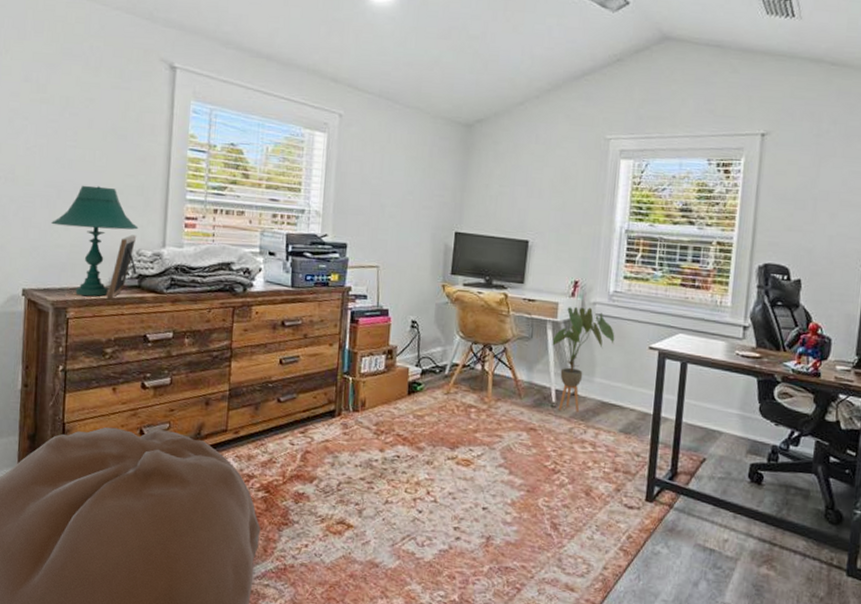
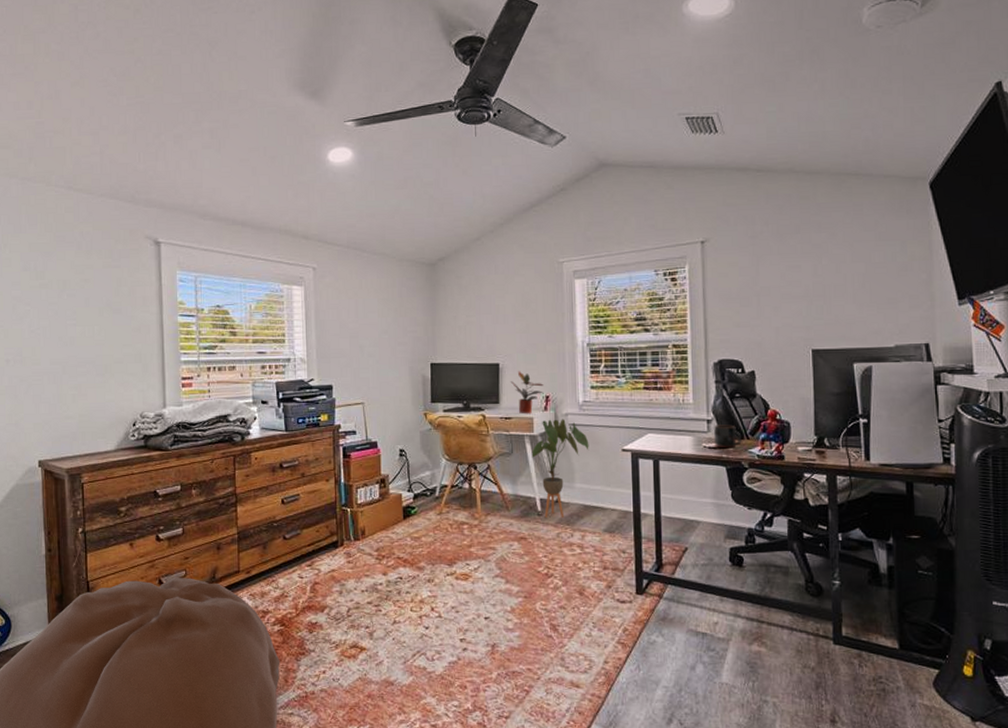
table lamp: present [50,185,139,297] -> none [59,358,140,461]
picture frame: present [106,235,137,300] -> none [116,399,142,462]
potted plant: none [538,251,574,299] -> present [510,371,544,414]
mug: none [748,332,778,359] -> present [714,424,742,449]

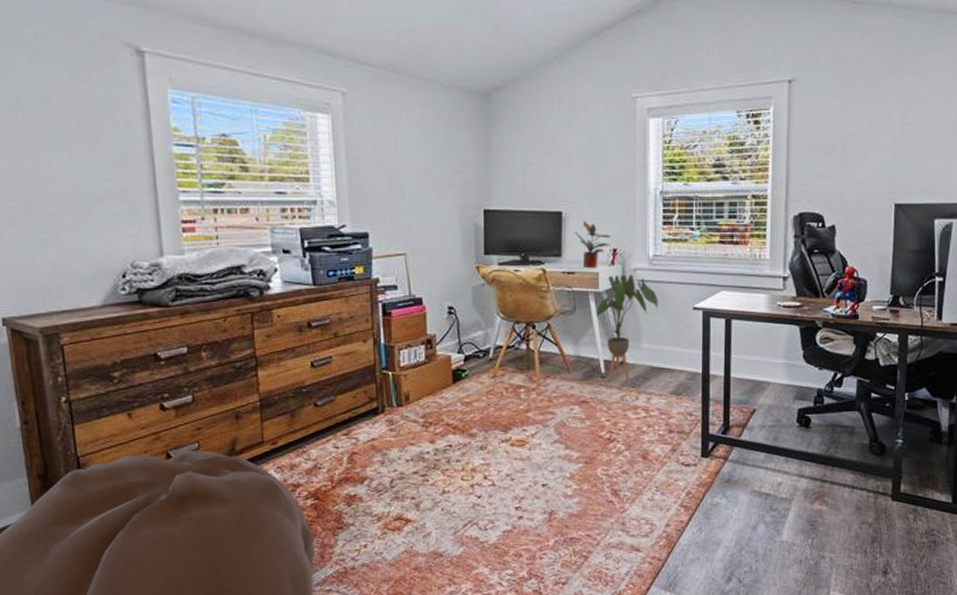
mug: present [714,424,742,449] -> none [789,282,818,307]

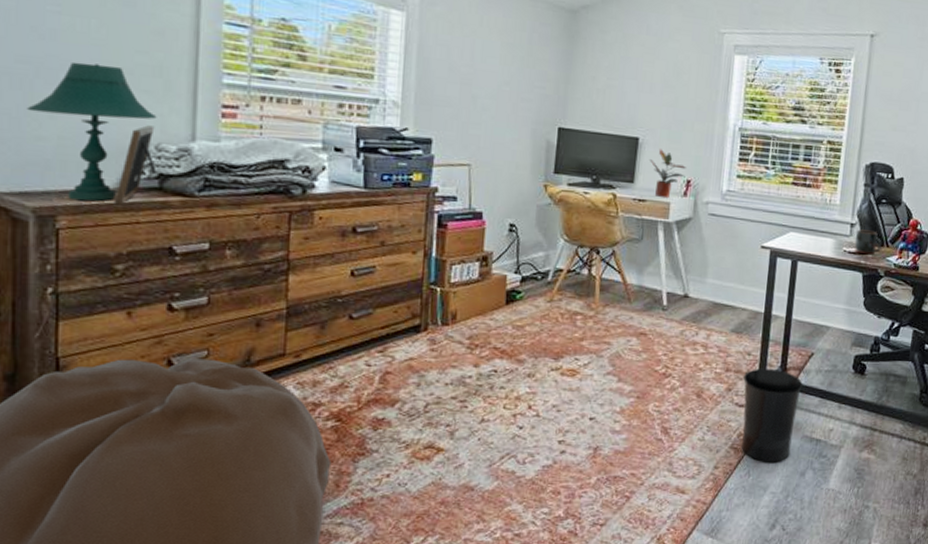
table lamp: none [22,195,129,319] -> present [26,61,157,202]
picture frame: none [103,246,135,320] -> present [113,125,157,206]
house plant: present [596,274,659,381] -> none [663,206,728,314]
waste bin: none [687,427,747,518] -> present [742,368,803,462]
mug: none [789,282,818,307] -> present [855,229,882,255]

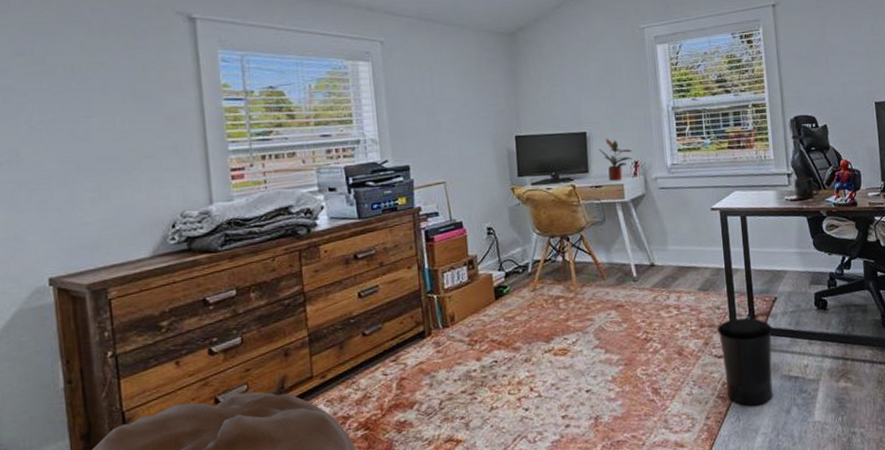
table lamp: present [26,61,157,202] -> none [72,152,179,273]
picture frame: present [113,125,157,206] -> none [152,197,184,270]

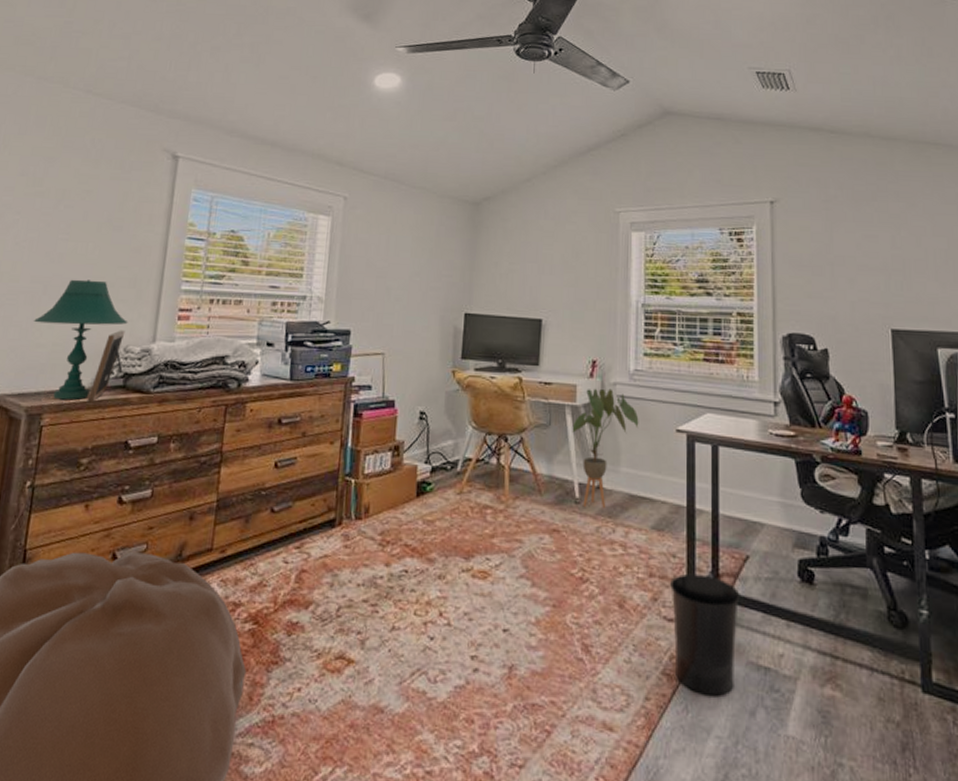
table lamp: none [72,152,179,273] -> present [33,279,128,400]
picture frame: none [152,197,184,270] -> present [87,330,126,403]
potted plant: present [598,138,633,182] -> none [553,330,591,381]
house plant: none [624,183,680,284] -> present [572,388,639,508]
mug: present [794,177,820,199] -> none [782,408,813,438]

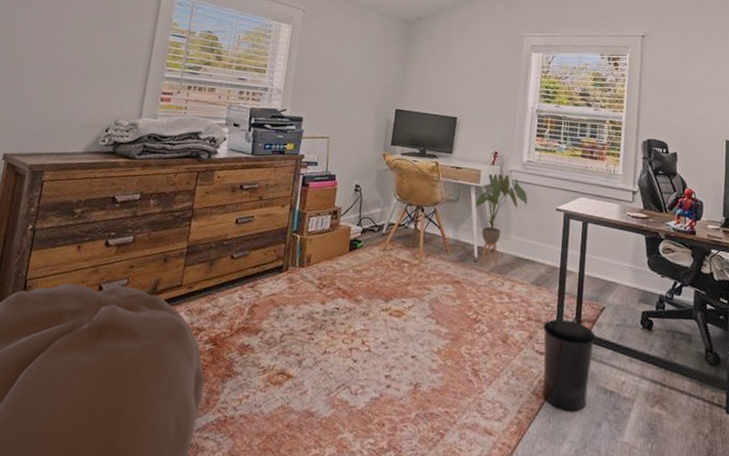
table lamp: present [33,279,128,400] -> none [38,62,119,162]
picture frame: present [87,330,126,403] -> none [82,106,117,165]

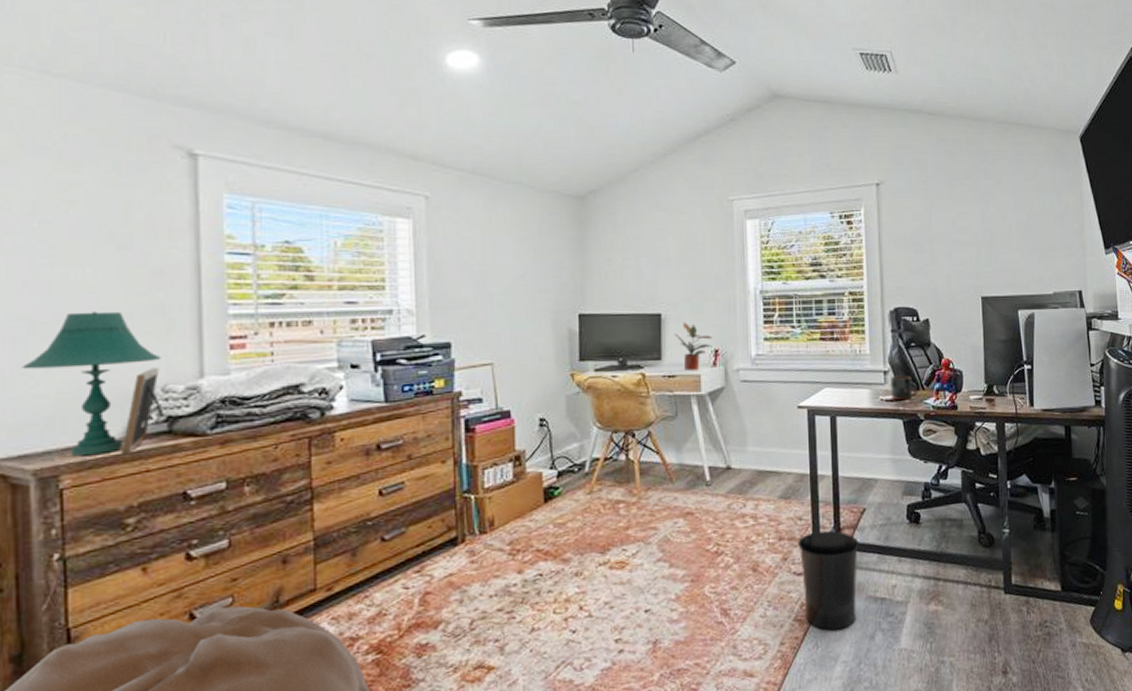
table lamp: none [38,62,119,162] -> present [20,311,162,457]
picture frame: none [82,106,117,165] -> present [120,367,165,455]
potted plant: none [464,126,494,167] -> present [674,322,712,372]
house plant: present [475,173,528,266] -> none [699,375,763,489]
mug: none [637,196,661,220] -> present [891,375,918,400]

